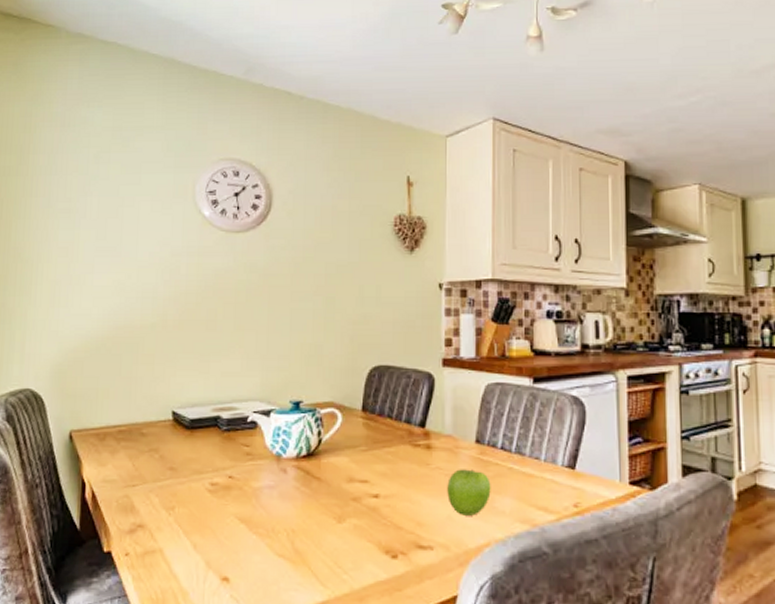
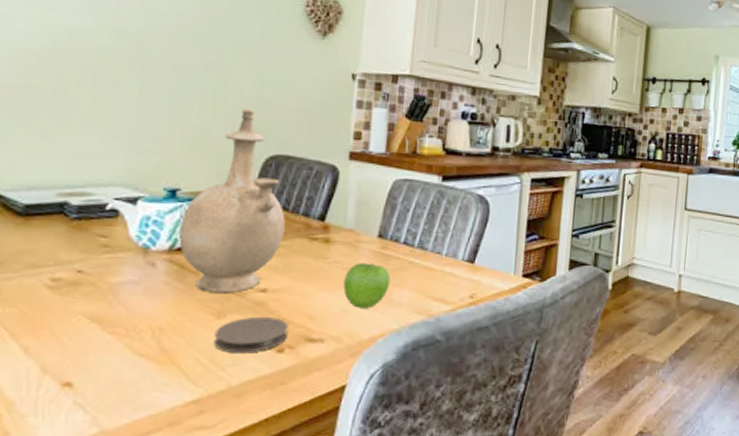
vase: none [304,325,390,499] -> present [179,109,285,294]
coaster: none [337,521,401,558] -> present [214,316,289,354]

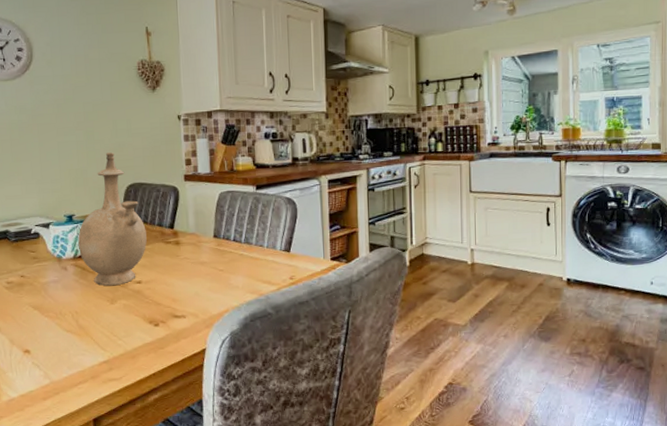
coaster: present [214,316,289,354] -> none [111,300,160,328]
fruit: present [343,263,390,308] -> none [193,257,227,292]

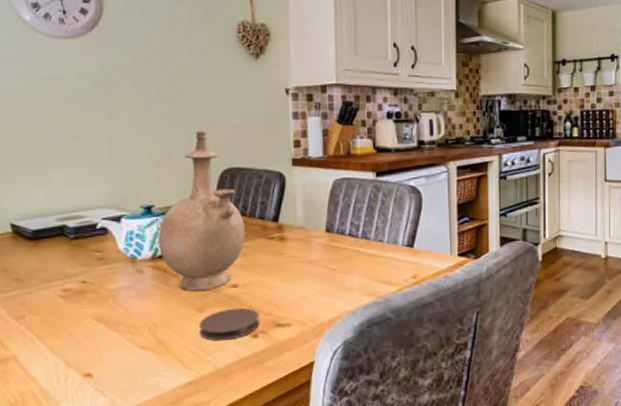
coaster: none [111,300,160,328] -> present [199,308,260,341]

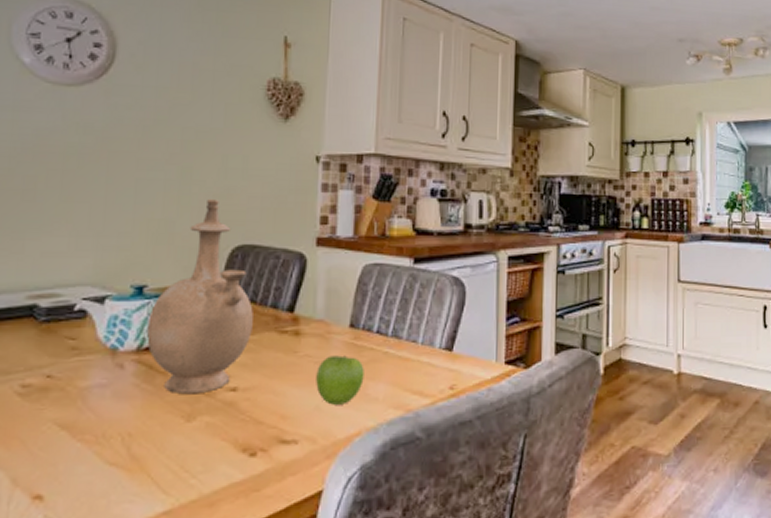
coaster: present [199,308,260,341] -> none [184,417,261,459]
fruit: none [301,255,341,295] -> present [316,355,364,405]

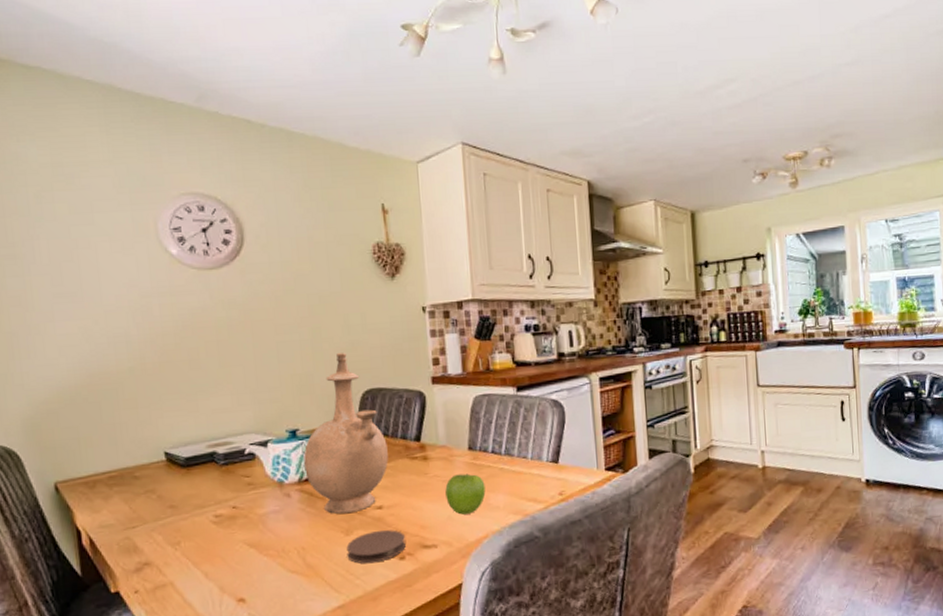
coaster: none [184,417,261,459] -> present [346,529,406,564]

